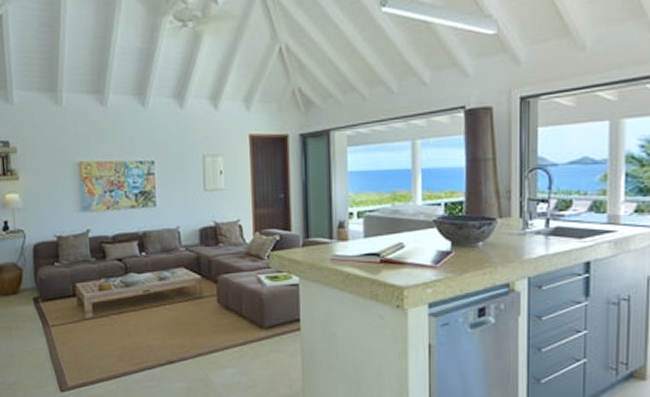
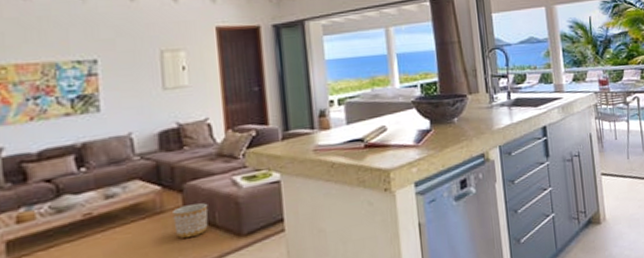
planter: none [209,295,237,323] -> present [173,203,209,239]

